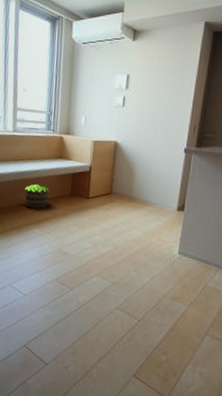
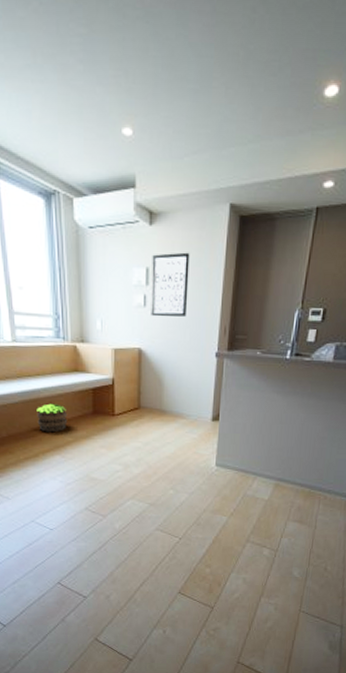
wall art: none [128,62,166,116] -> present [151,252,190,317]

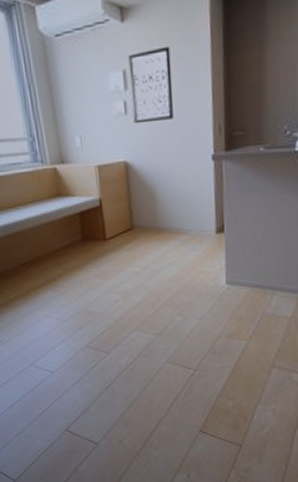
potted plant: present [37,403,68,433] -> none [22,234,57,267]

